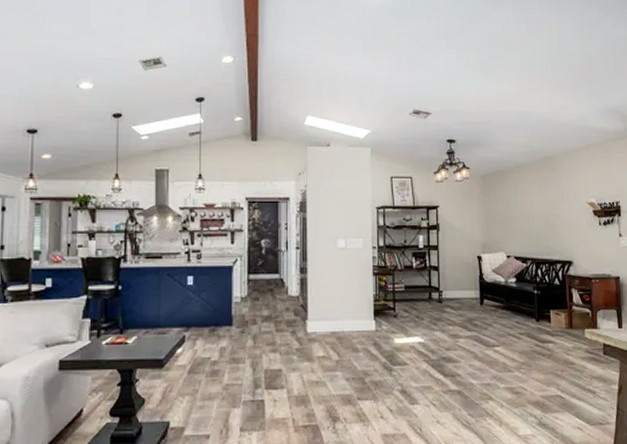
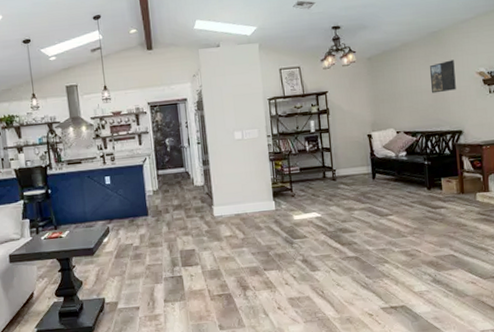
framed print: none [542,187,567,220] -> present [430,60,456,94]

